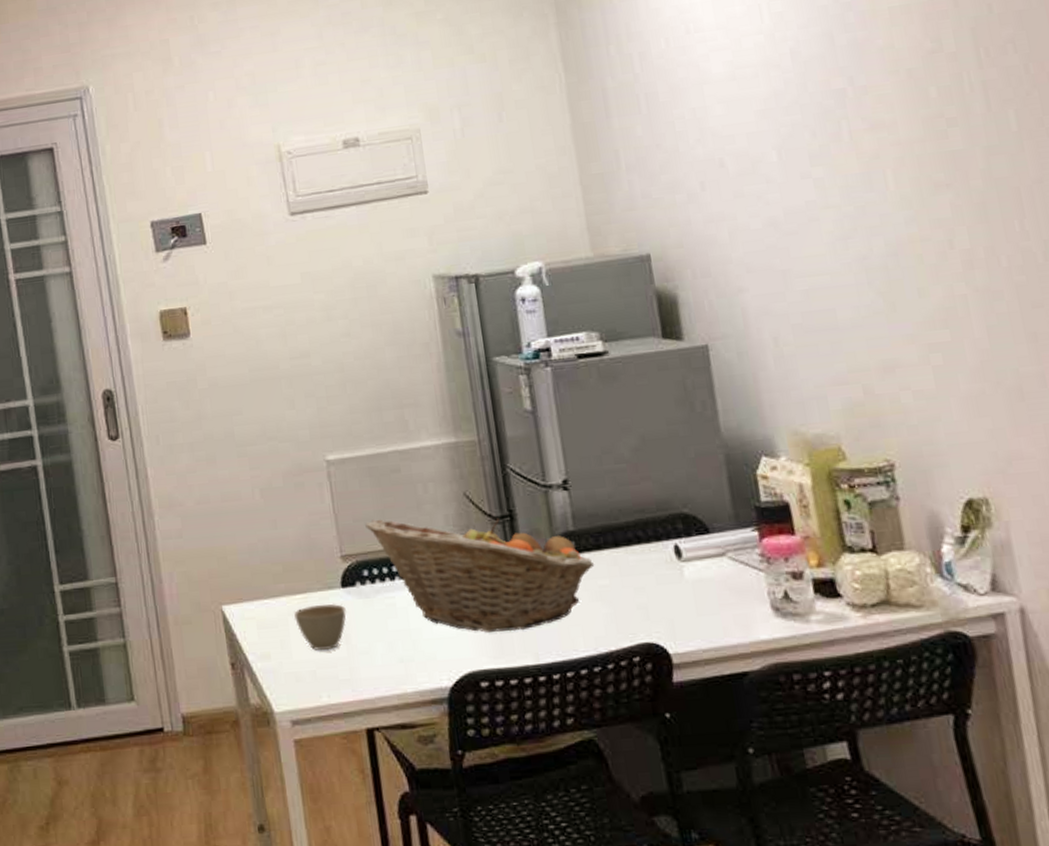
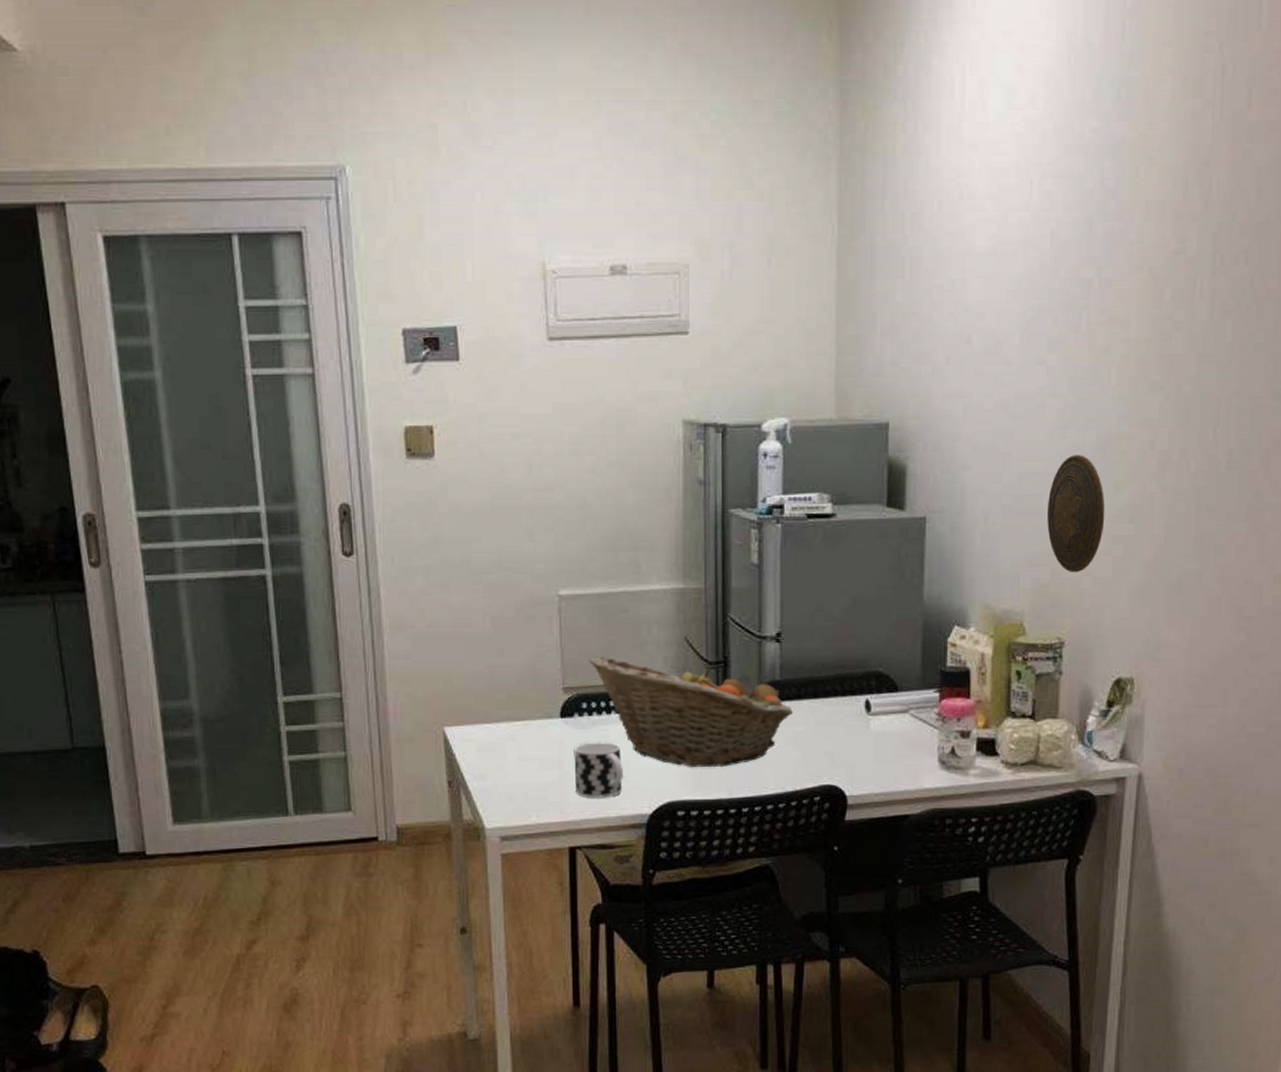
cup: present [294,603,347,651] -> none [513,731,562,775]
cup: none [359,610,416,673] -> present [574,742,623,798]
decorative plate: none [842,263,915,388] -> present [1047,455,1105,573]

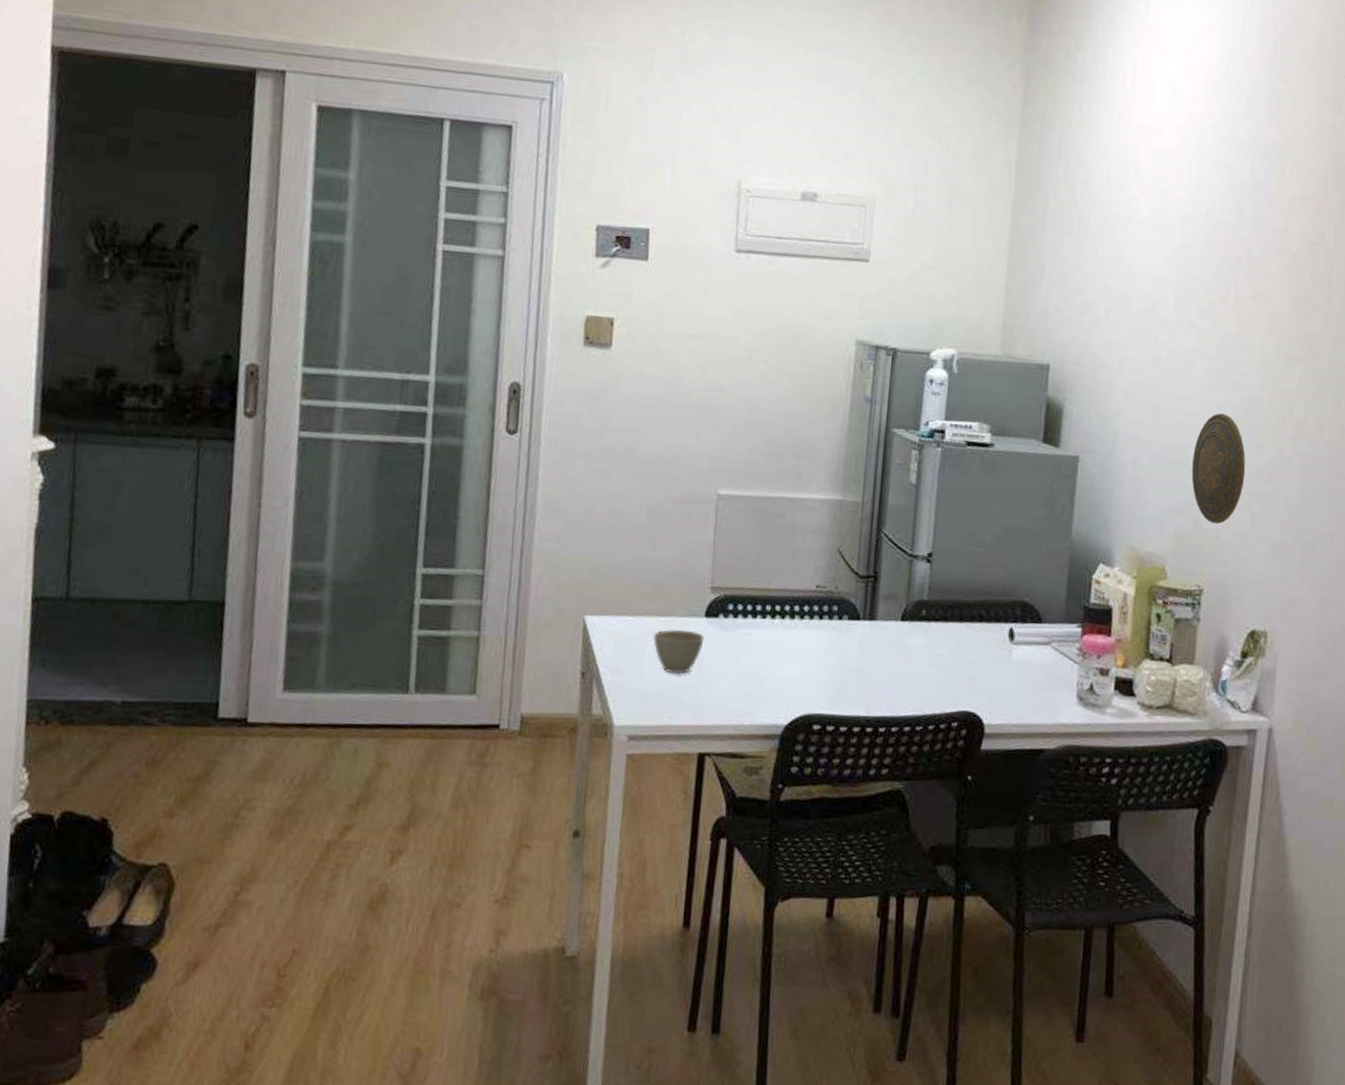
cup: none [513,731,562,775] -> present [653,630,704,674]
cup: present [574,742,623,798] -> none [712,645,763,704]
fruit basket: present [589,656,794,767] -> none [740,558,939,683]

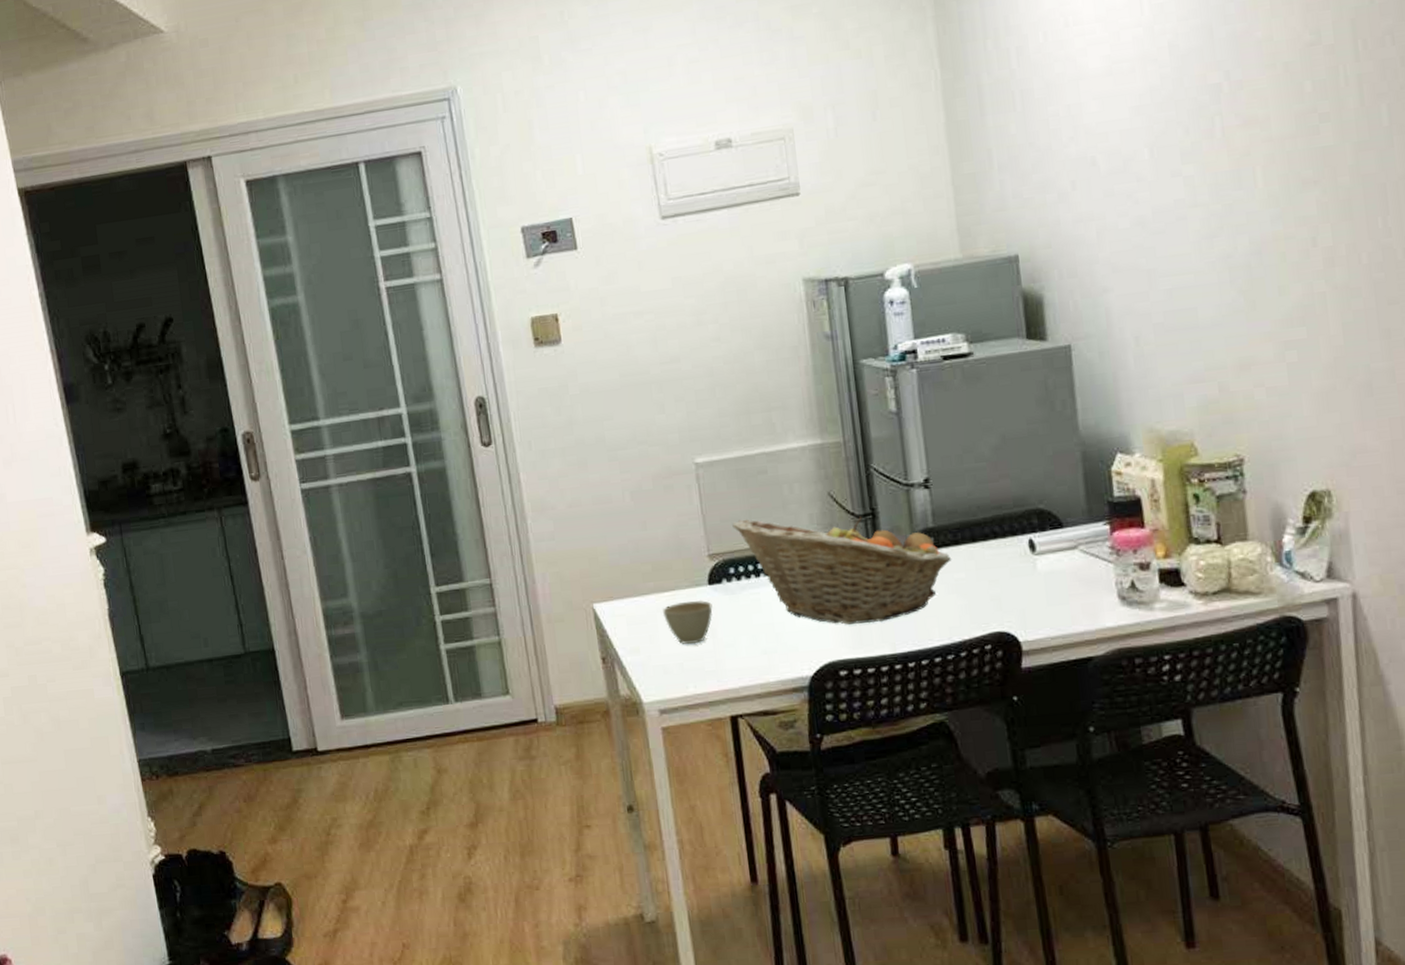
fruit basket: none [740,558,939,683] -> present [732,516,952,625]
decorative plate: present [1191,413,1246,525] -> none [1203,262,1272,386]

